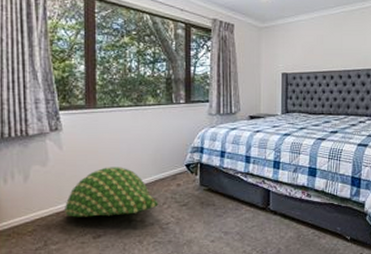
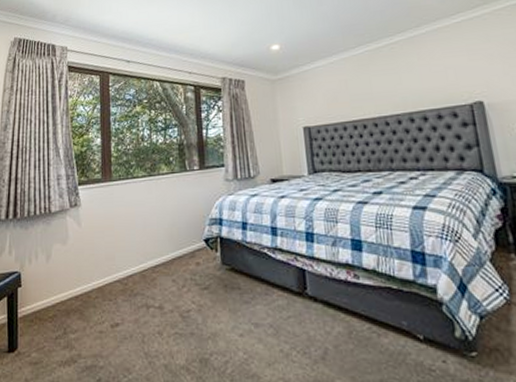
bean bag chair: present [65,167,158,217] -> none [83,243,177,302]

